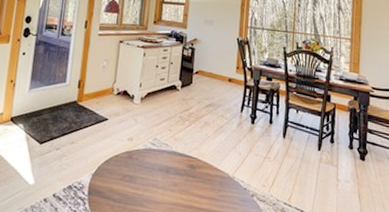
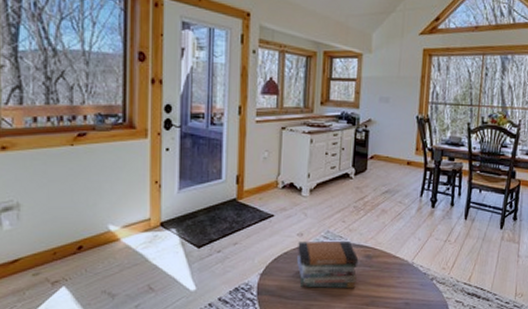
book stack: none [125,146,183,198] -> present [296,242,359,289]

